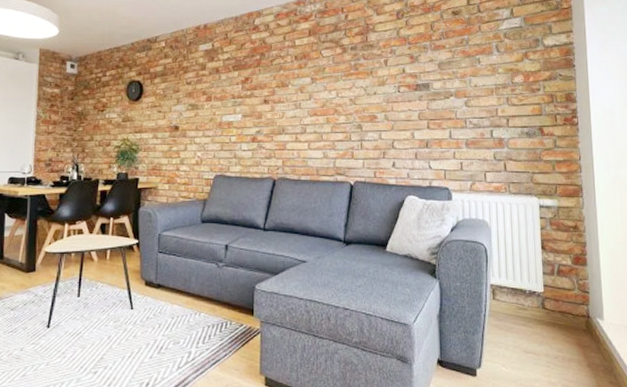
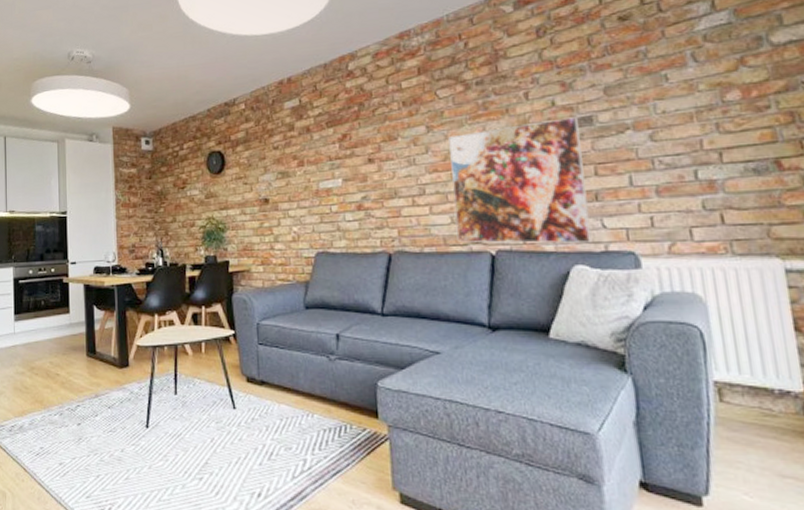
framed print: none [326,83,421,180] -> present [448,117,592,244]

